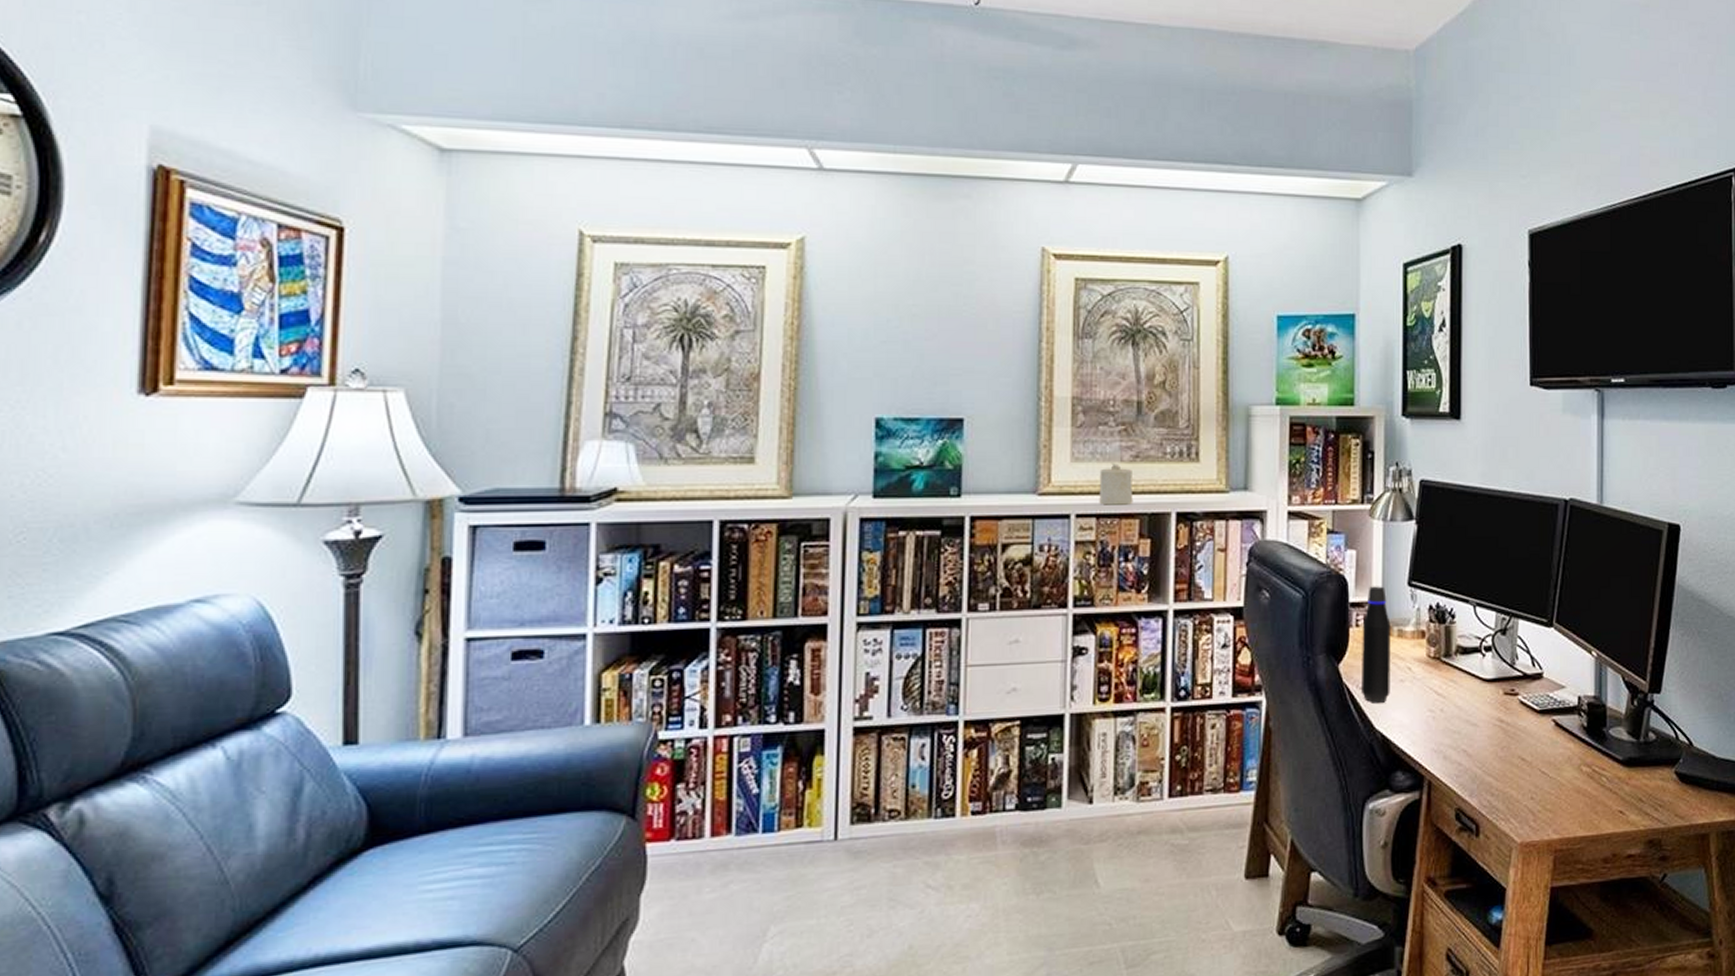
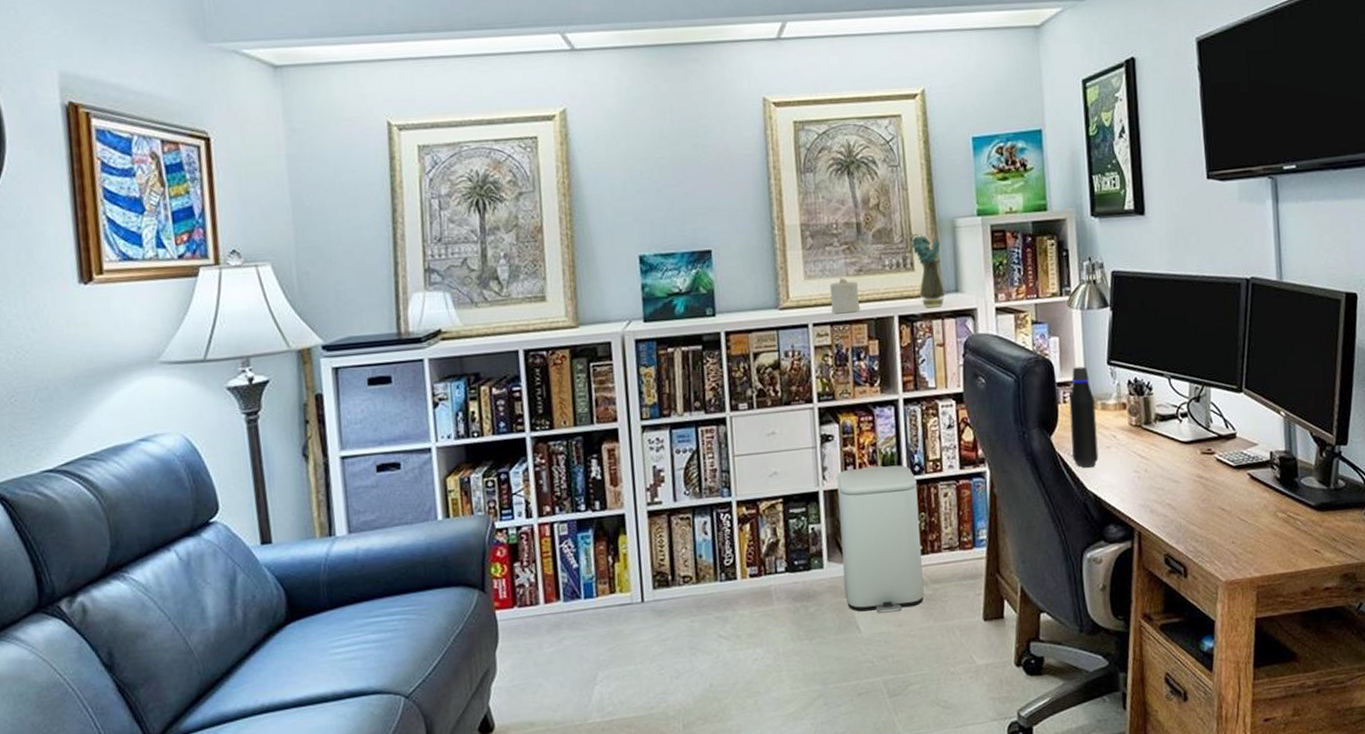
pedal bin: none [1084,687,1181,866] -> present [836,465,924,614]
vase: none [1197,417,1233,506] -> present [910,232,946,308]

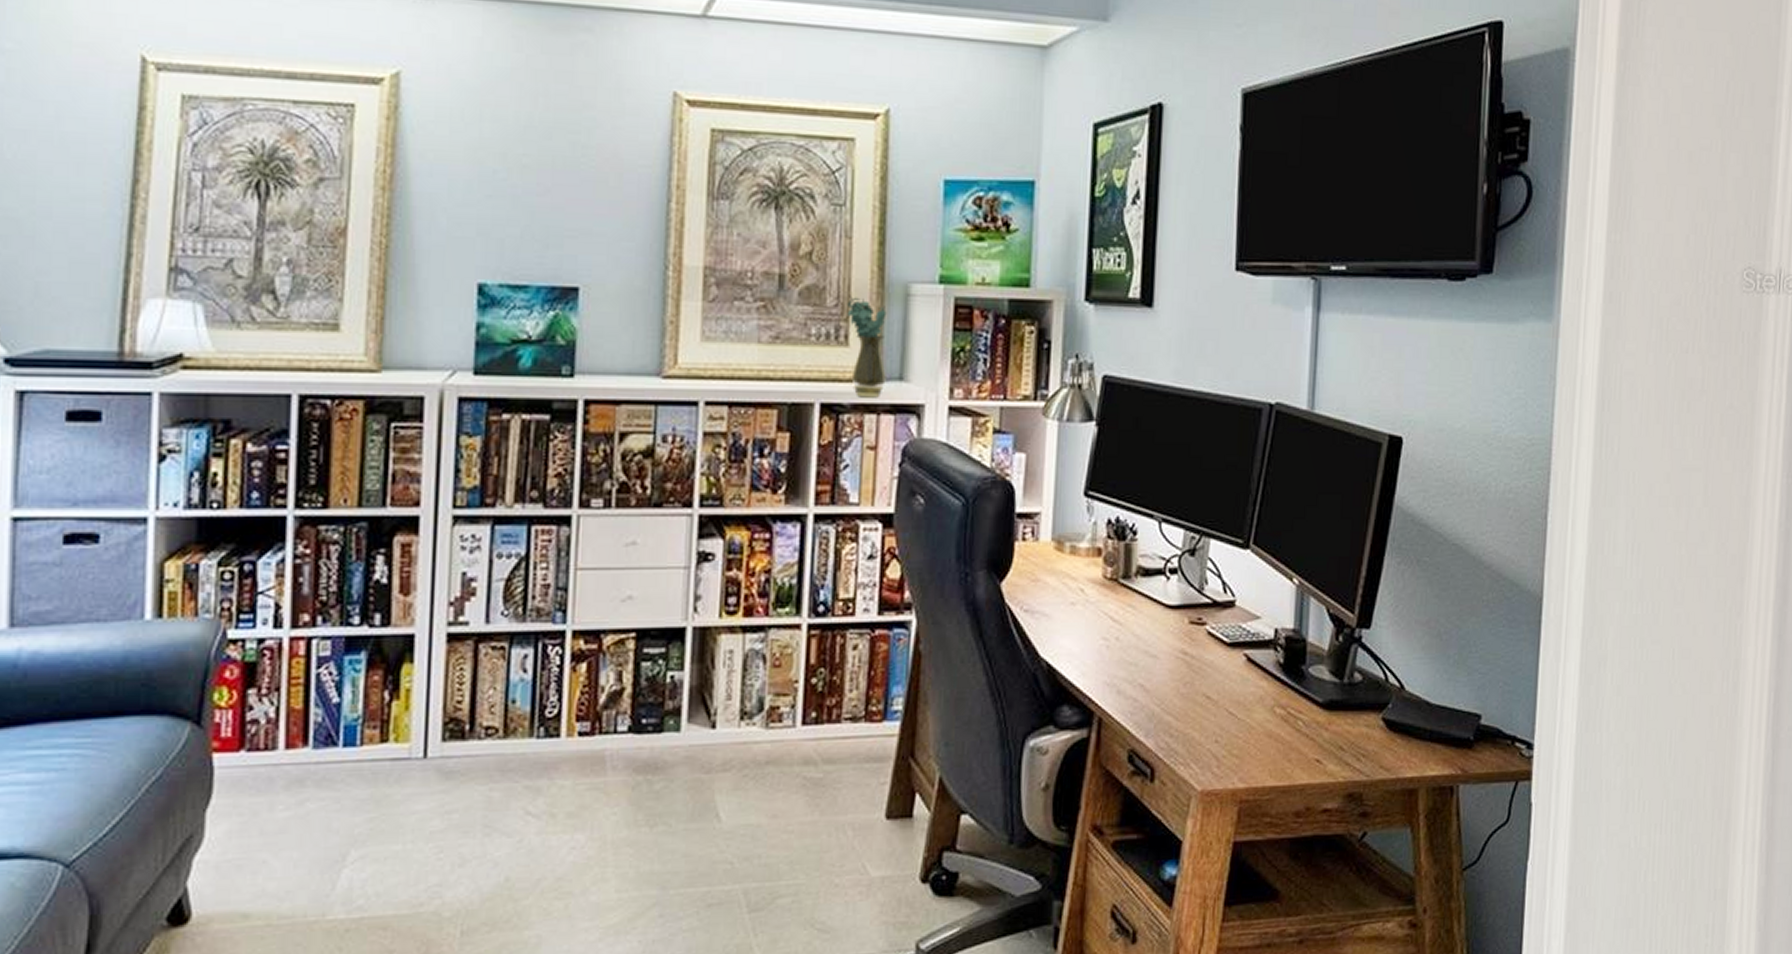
candle: present [829,278,861,314] -> none [732,345,772,393]
pedal bin: present [836,465,924,614] -> none [705,600,819,800]
water bottle: present [1069,366,1099,468] -> none [1026,495,1062,628]

